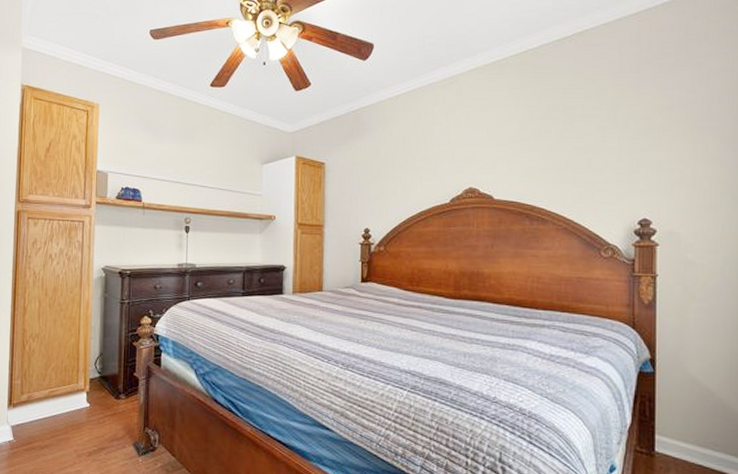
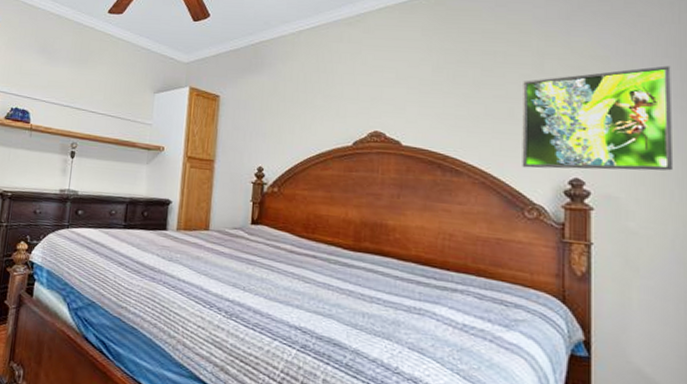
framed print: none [599,111,724,212] -> present [522,65,672,171]

